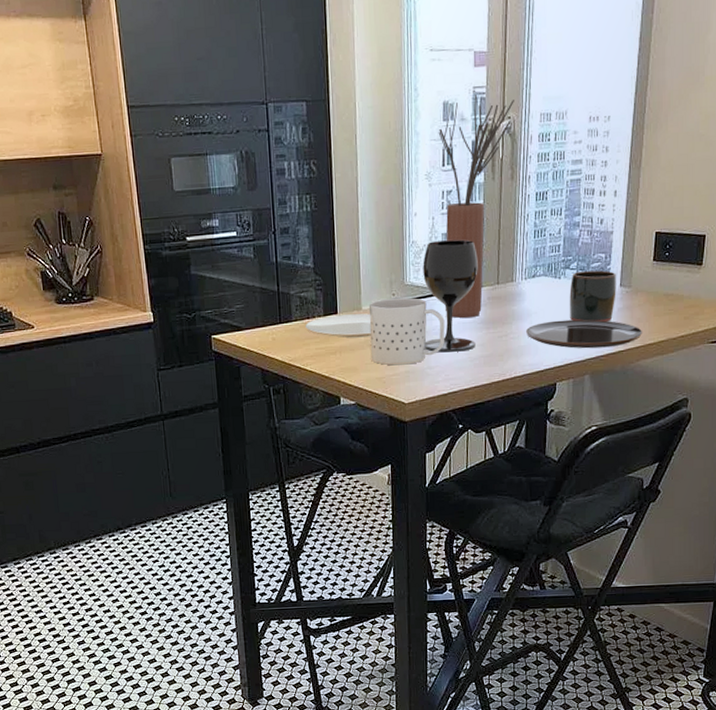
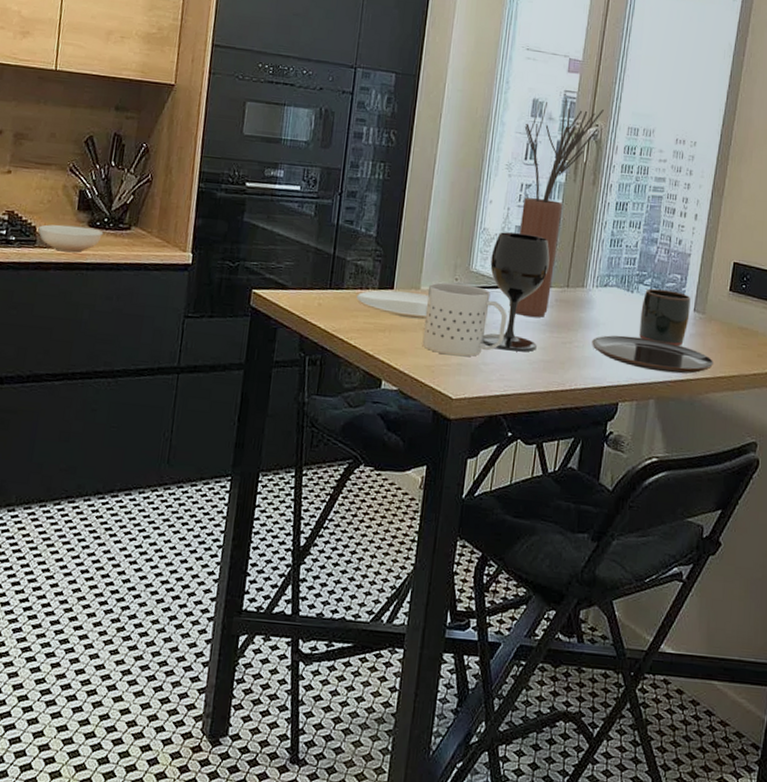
bowl: none [12,304,71,331] -> present [37,224,104,254]

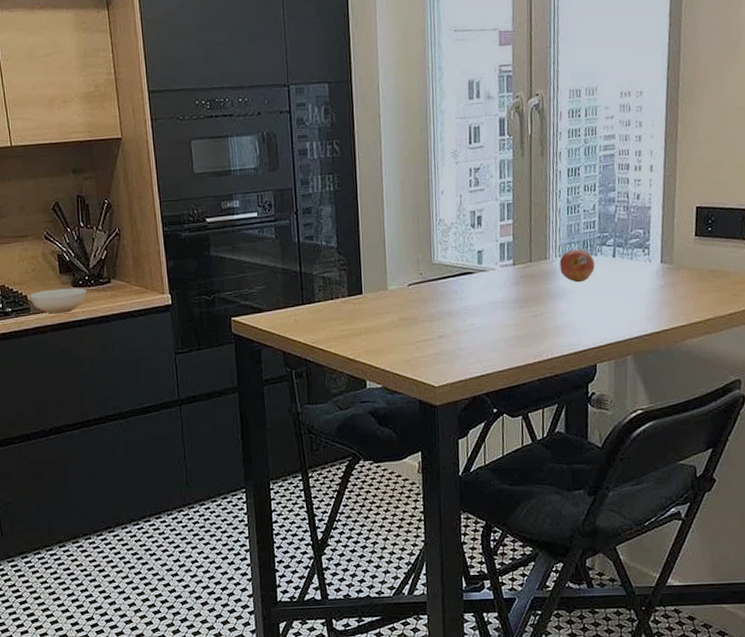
plate: present [356,290,428,319] -> none [329,293,398,319]
mug: present [422,281,507,357] -> none [395,276,476,347]
wine glass: present [482,232,550,352] -> none [451,217,509,333]
vase: present [509,98,604,317] -> none [464,73,542,297]
plate: present [592,335,714,374] -> none [562,297,688,328]
fruit: none [595,282,630,317] -> present [559,248,595,283]
mug: present [639,288,691,346] -> none [607,246,657,300]

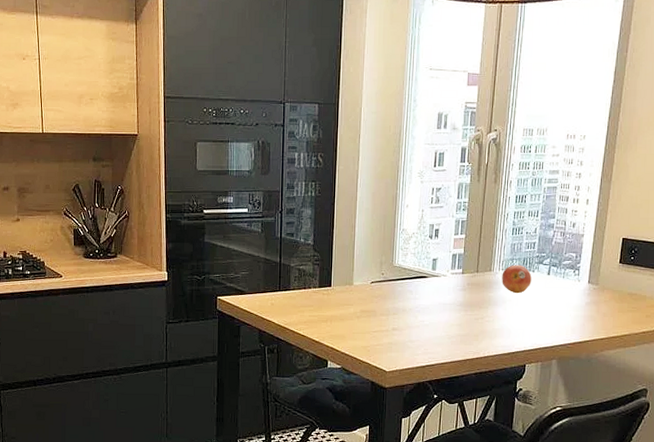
bowl: present [28,287,88,314] -> none [45,258,97,280]

